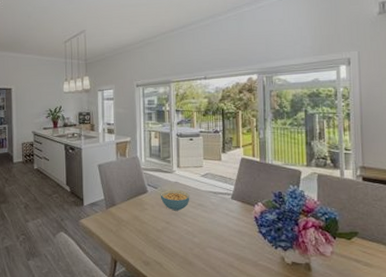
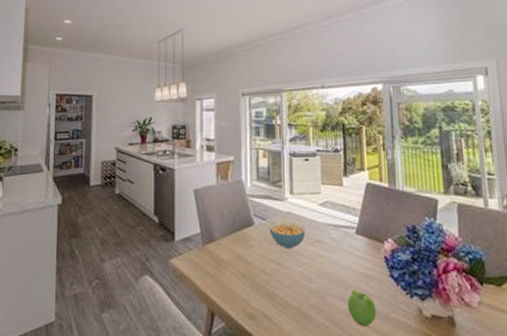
fruit: none [224,243,247,271] -> present [348,290,377,327]

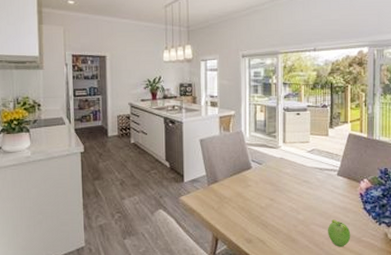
cereal bowl: present [269,222,306,248] -> none [264,166,295,187]

